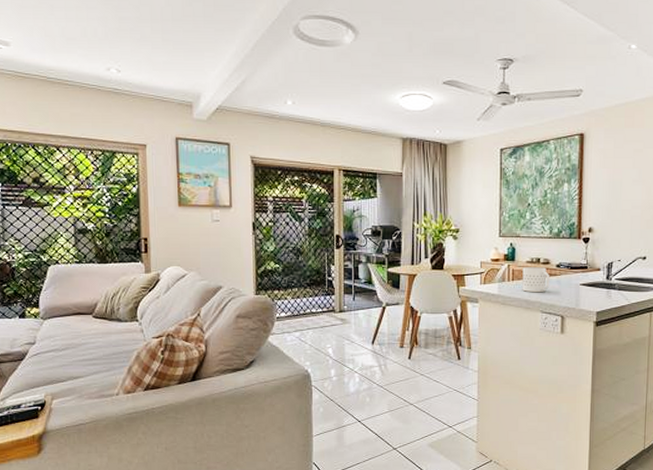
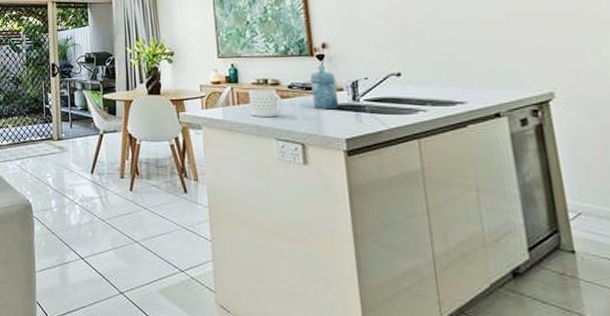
canister: none [574,248,596,287] -> present [309,65,338,110]

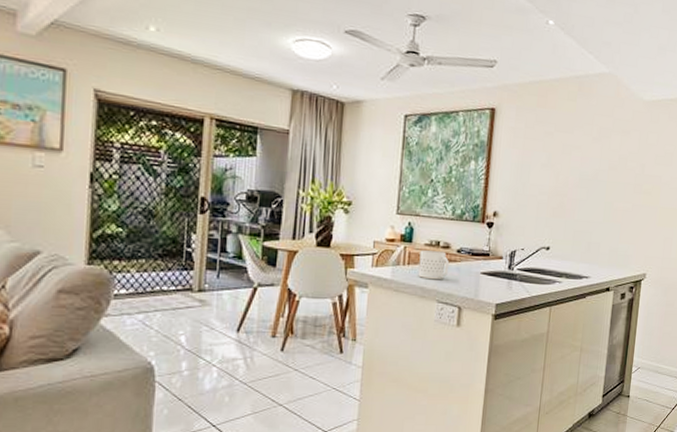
canister: present [309,65,338,110] -> none [475,233,499,276]

